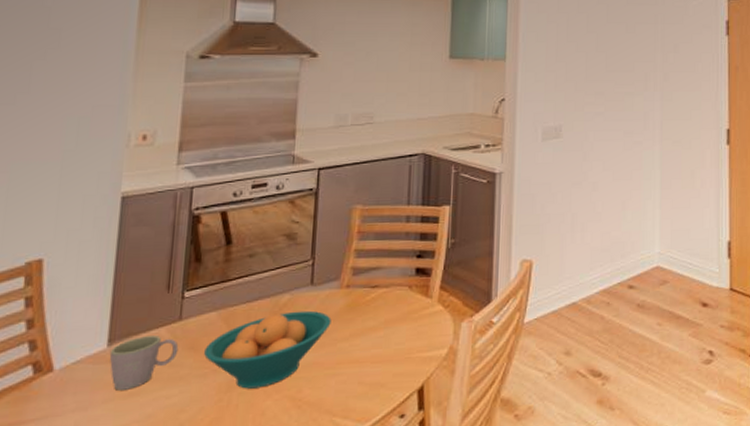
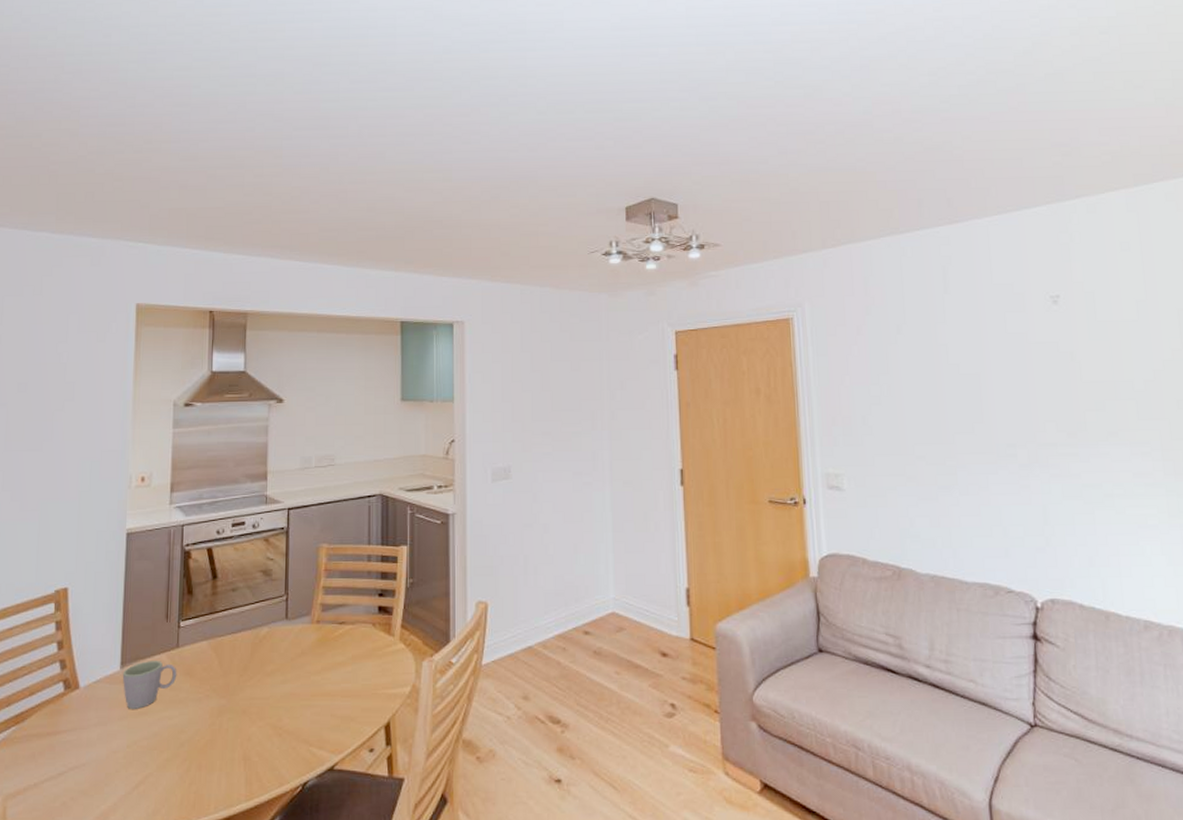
fruit bowl: present [204,310,331,389] -> none [198,643,305,715]

